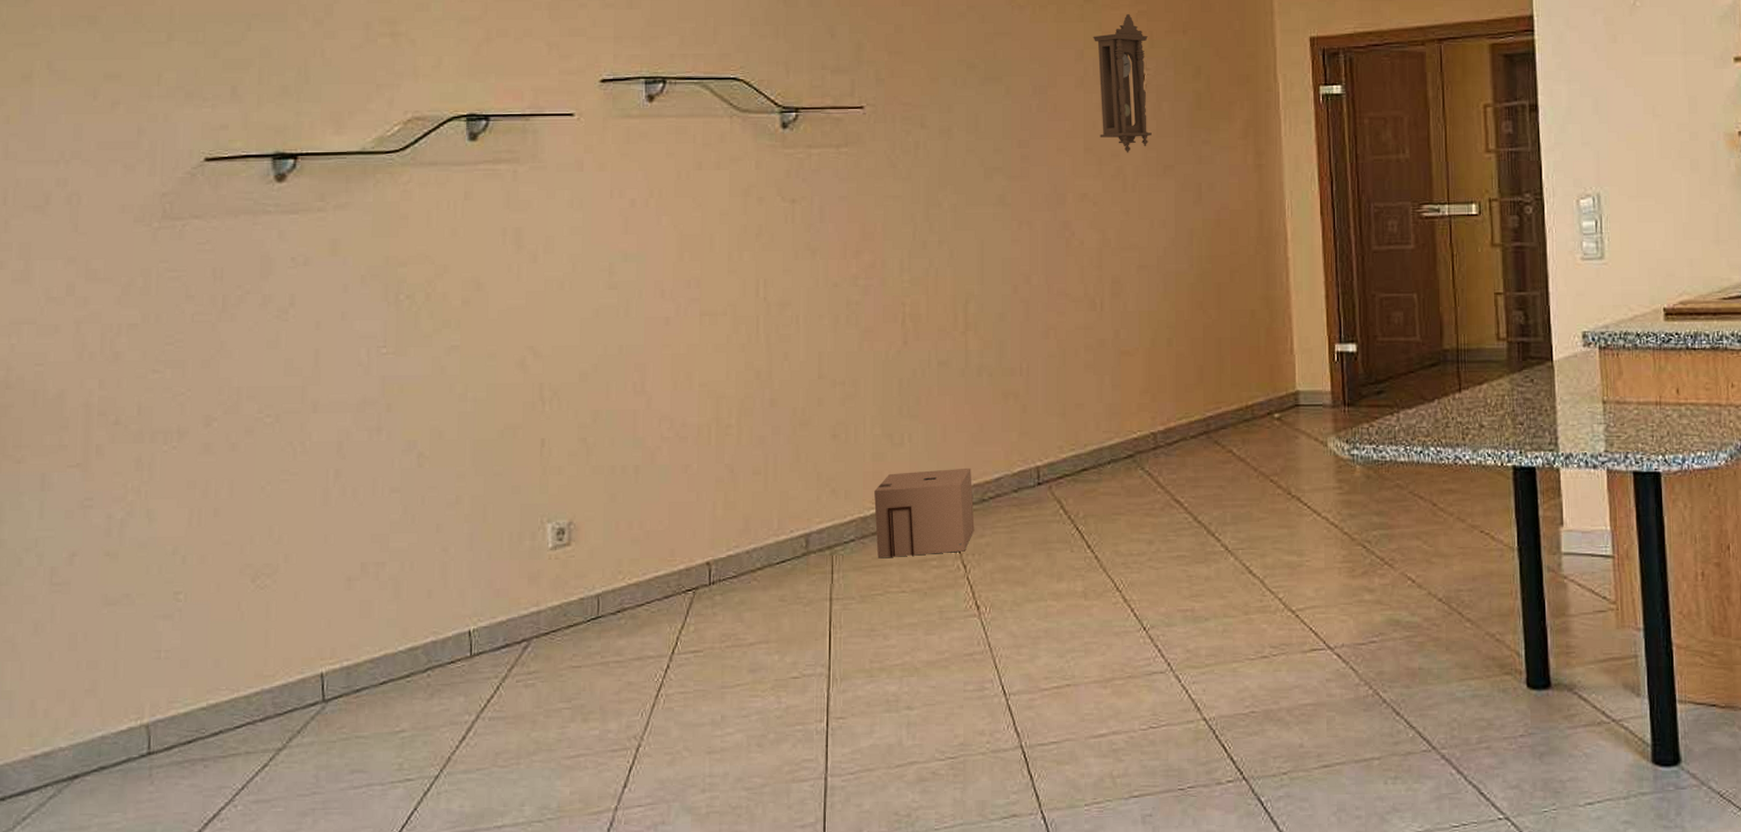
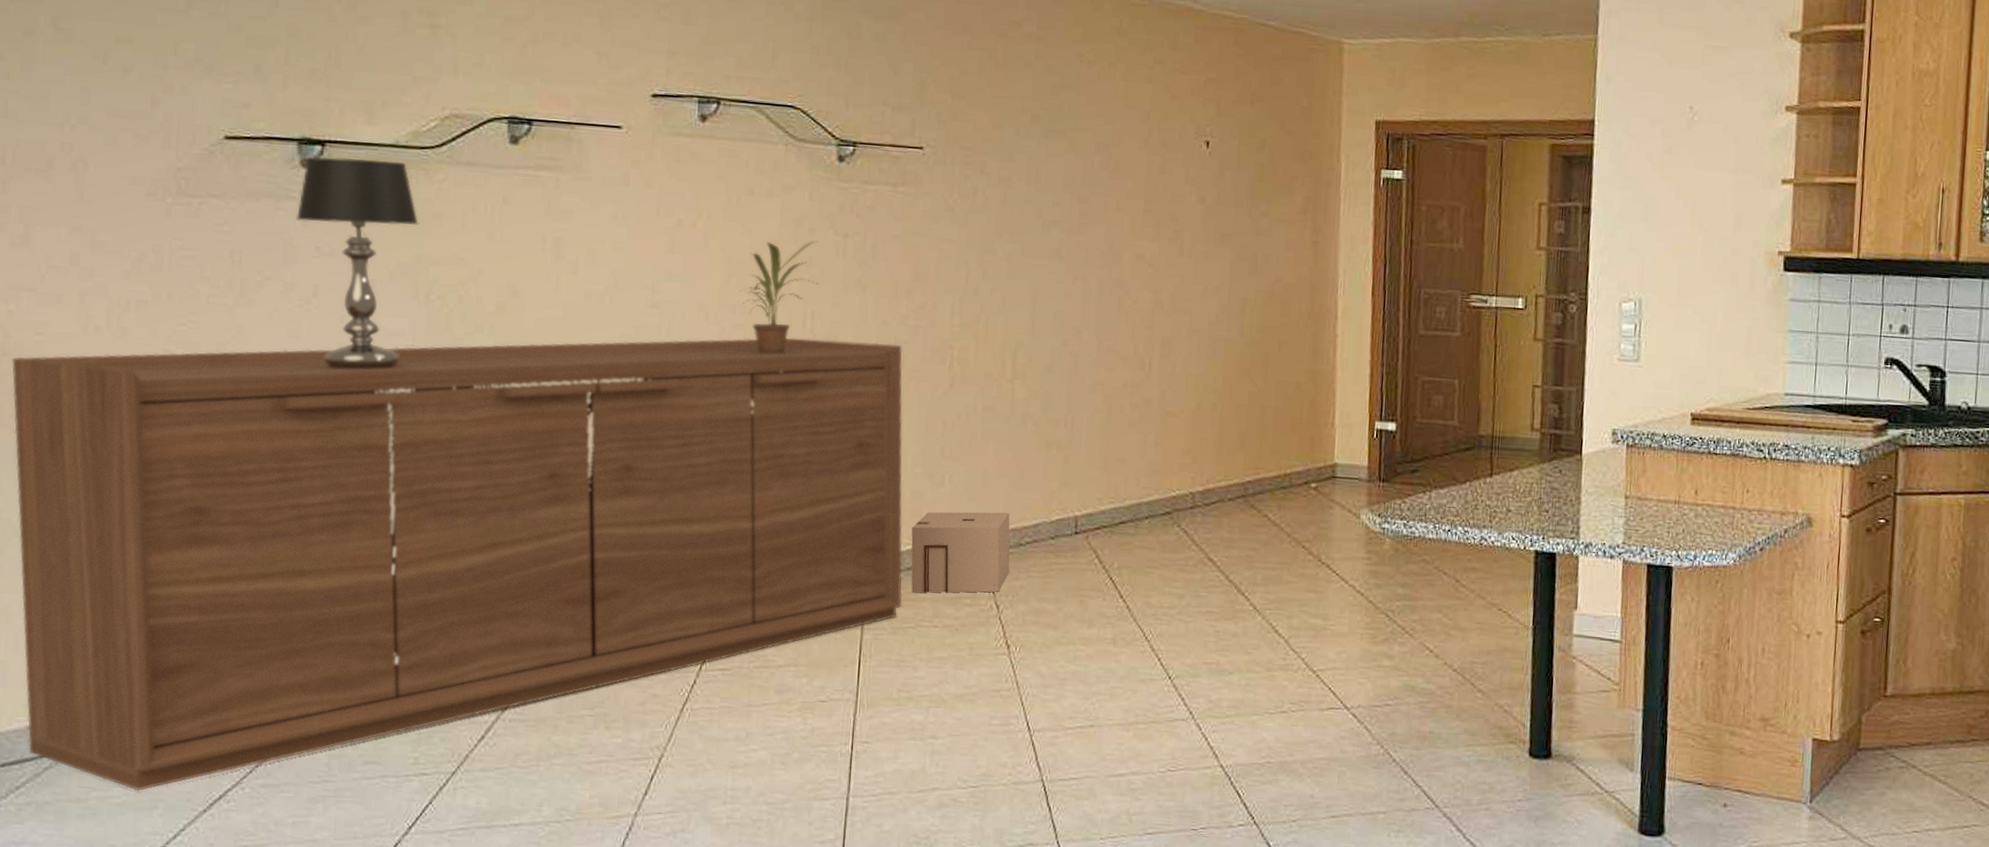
sideboard: none [15,305,869,815] -> present [12,338,903,791]
table lamp: none [272,168,387,375] -> present [295,156,419,370]
potted plant: none [693,208,769,326] -> present [740,240,819,354]
pendulum clock: present [1093,14,1152,153] -> none [1160,80,1215,218]

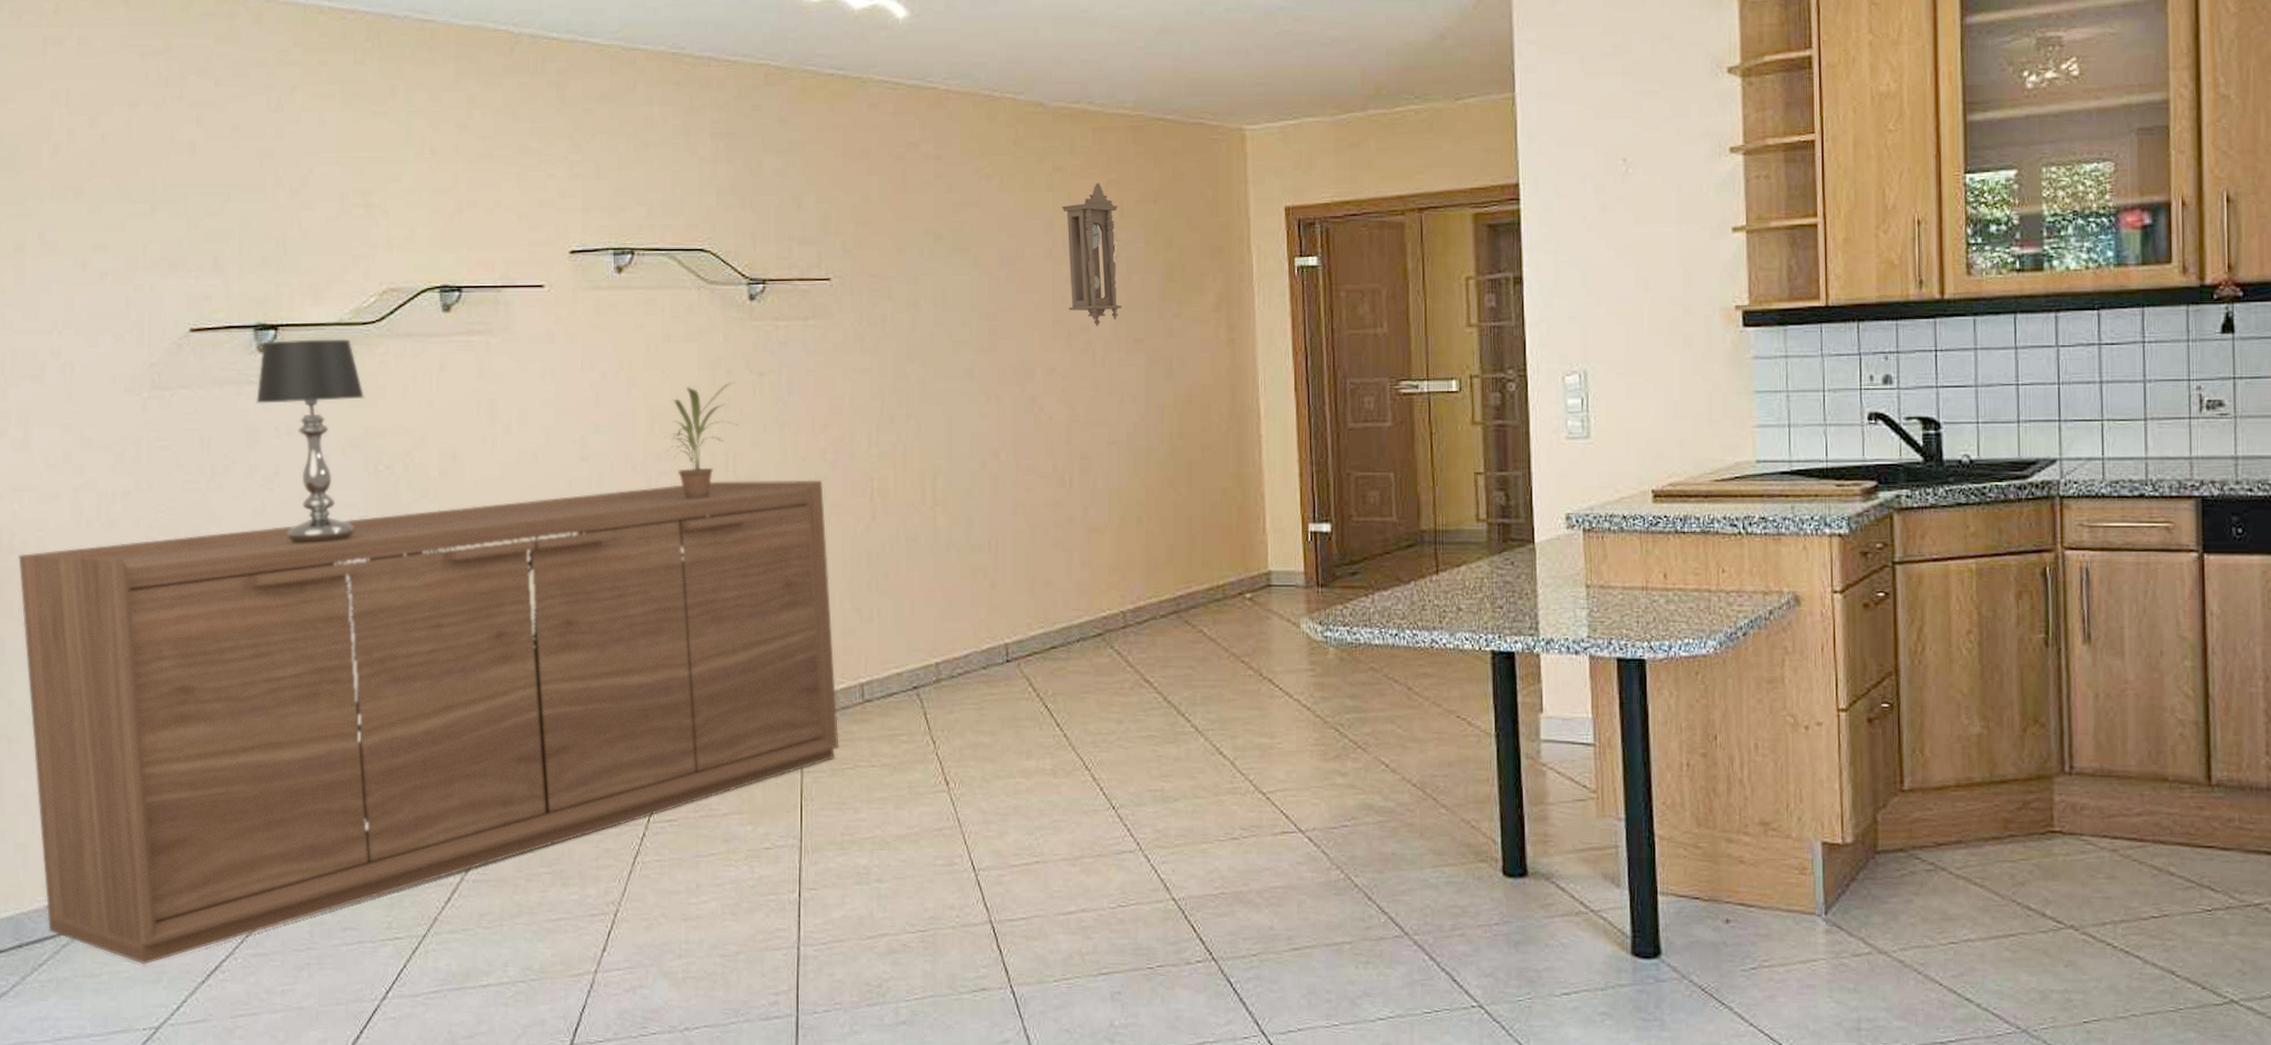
cardboard box: present [911,512,1010,593] -> none [844,644,944,733]
pendulum clock: none [1160,80,1215,218] -> present [1062,183,1122,326]

